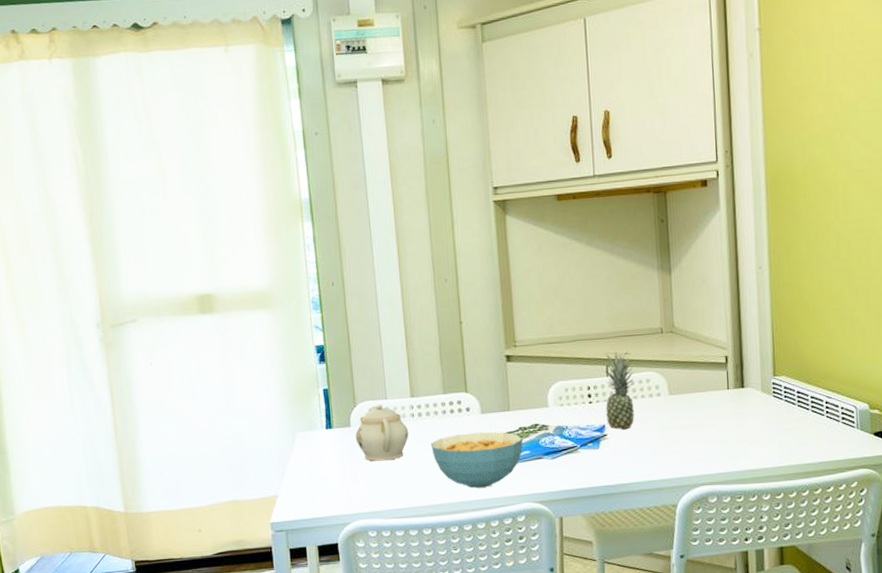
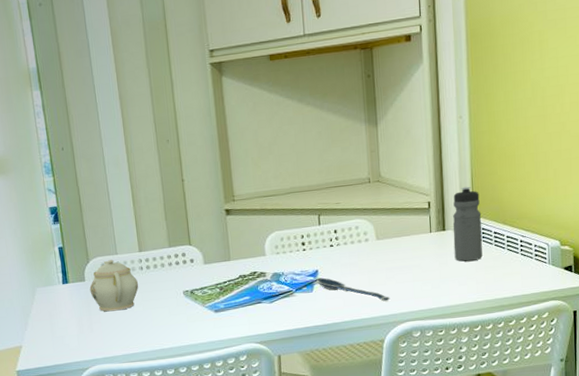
cereal bowl: present [431,431,523,488] -> none [159,280,243,332]
fruit: present [603,351,634,430] -> none [316,201,345,274]
spoon: none [603,433,684,462] -> present [316,277,391,302]
water bottle: none [752,341,785,422] -> present [453,186,483,262]

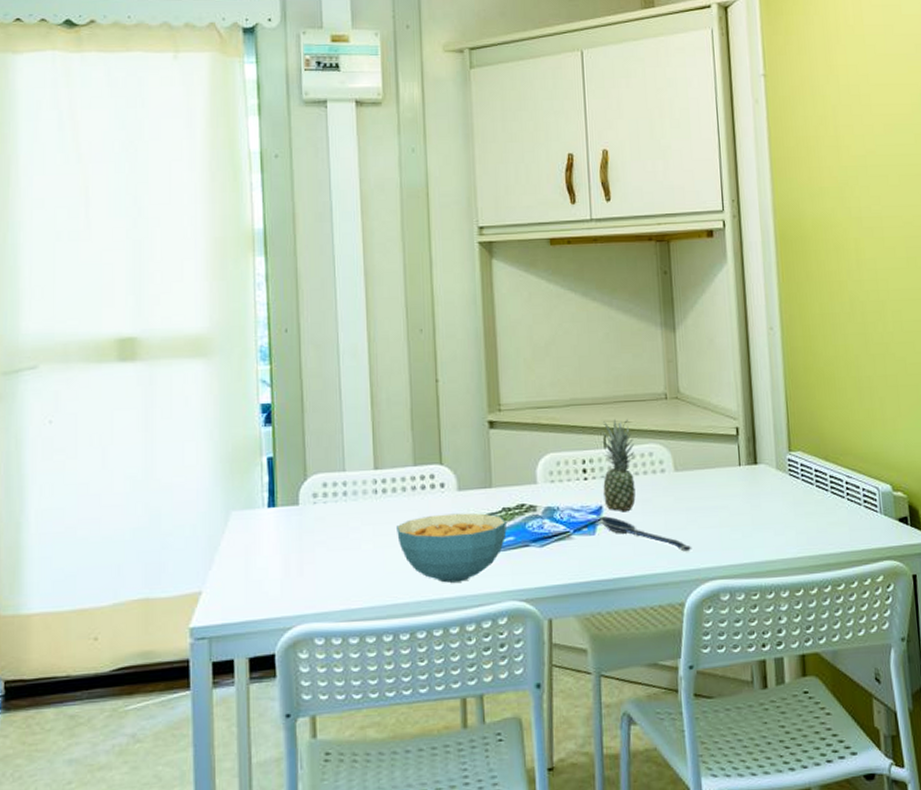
teapot: present [89,259,139,312] -> none [304,478,371,549]
cereal bowl: none [159,280,243,332] -> present [397,513,507,583]
fruit: none [316,201,345,274] -> present [601,419,636,512]
water bottle: present [453,186,483,262] -> none [765,411,802,505]

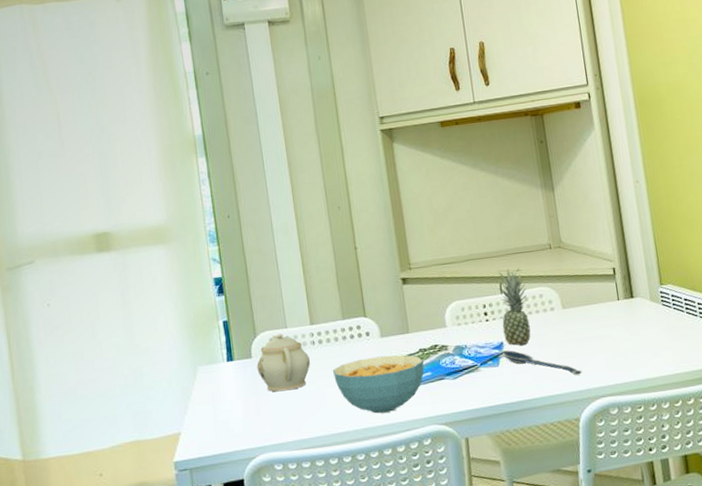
teapot: none [304,478,371,549] -> present [257,334,311,392]

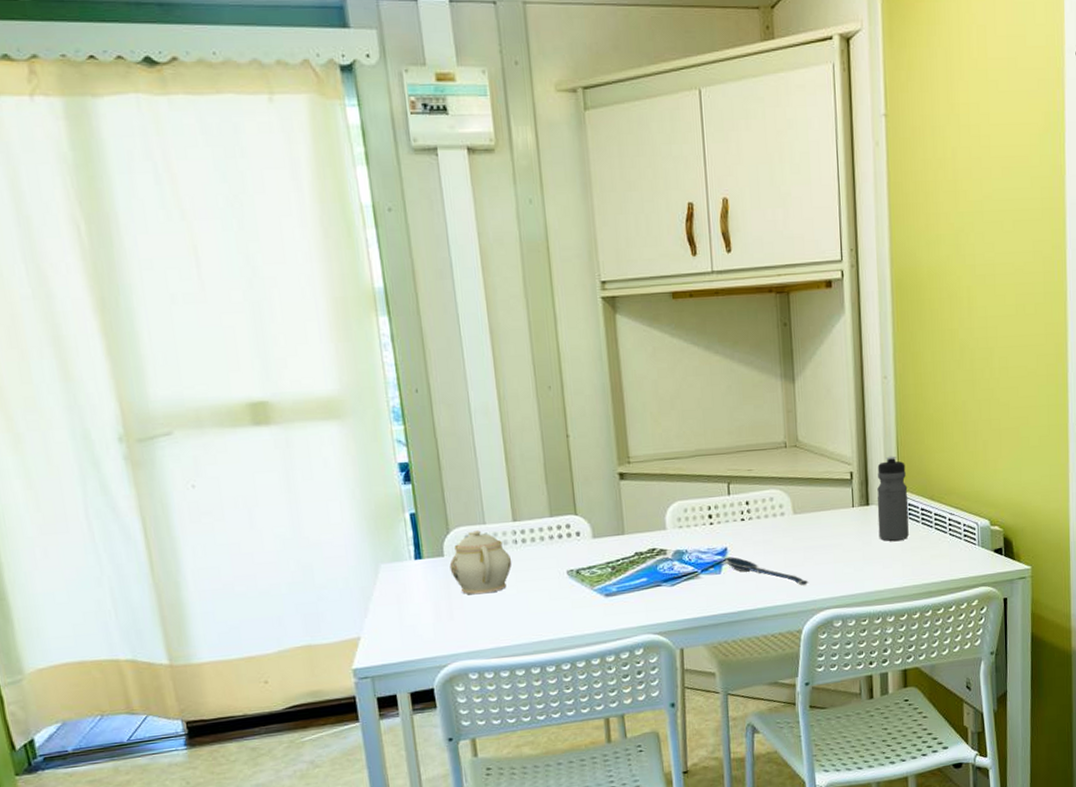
cereal bowl: present [333,354,425,414] -> none [537,558,640,621]
fruit: present [497,268,531,346] -> none [725,467,758,553]
water bottle: none [638,251,675,331] -> present [877,456,909,541]

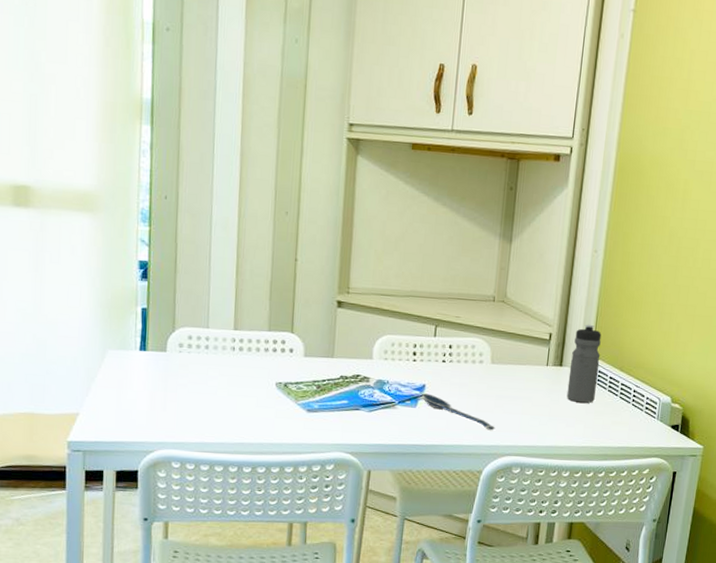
teapot: present [449,530,512,595] -> none [170,333,228,392]

